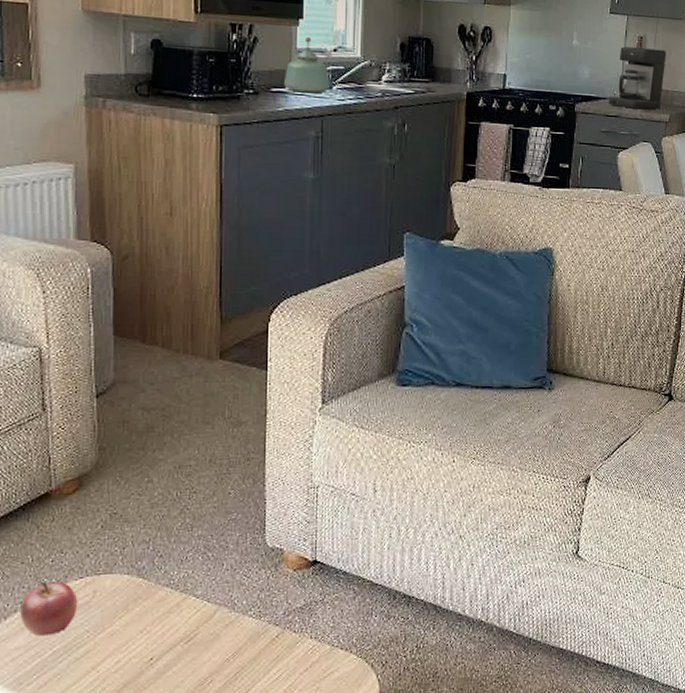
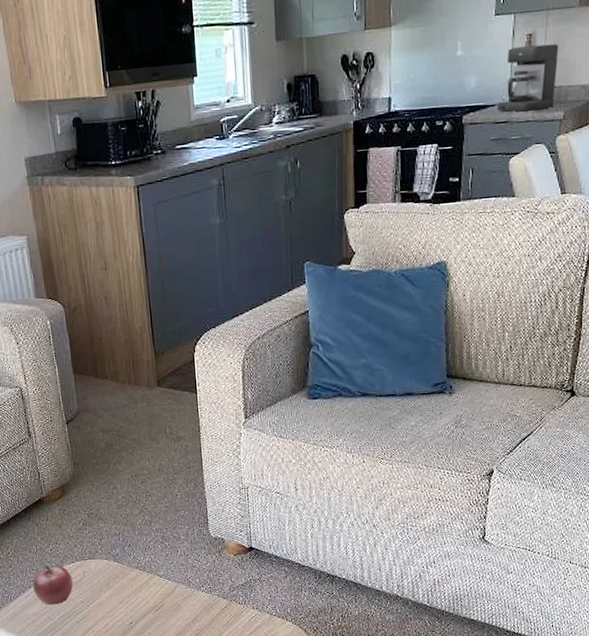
kettle: present [284,36,330,94] -> none [186,92,227,146]

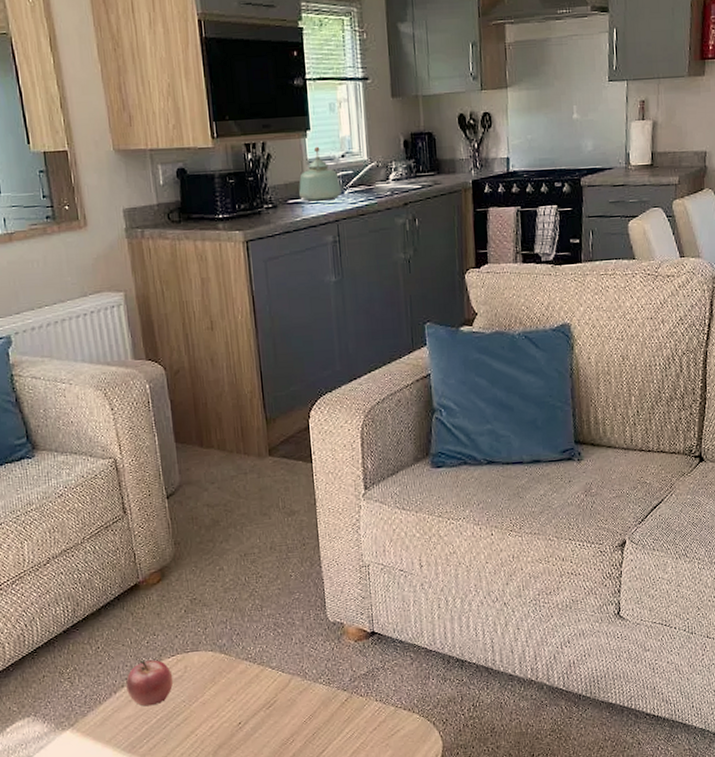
kettle: none [186,92,227,146] -> present [299,146,342,201]
coffee maker: present [497,43,559,112] -> none [613,111,671,176]

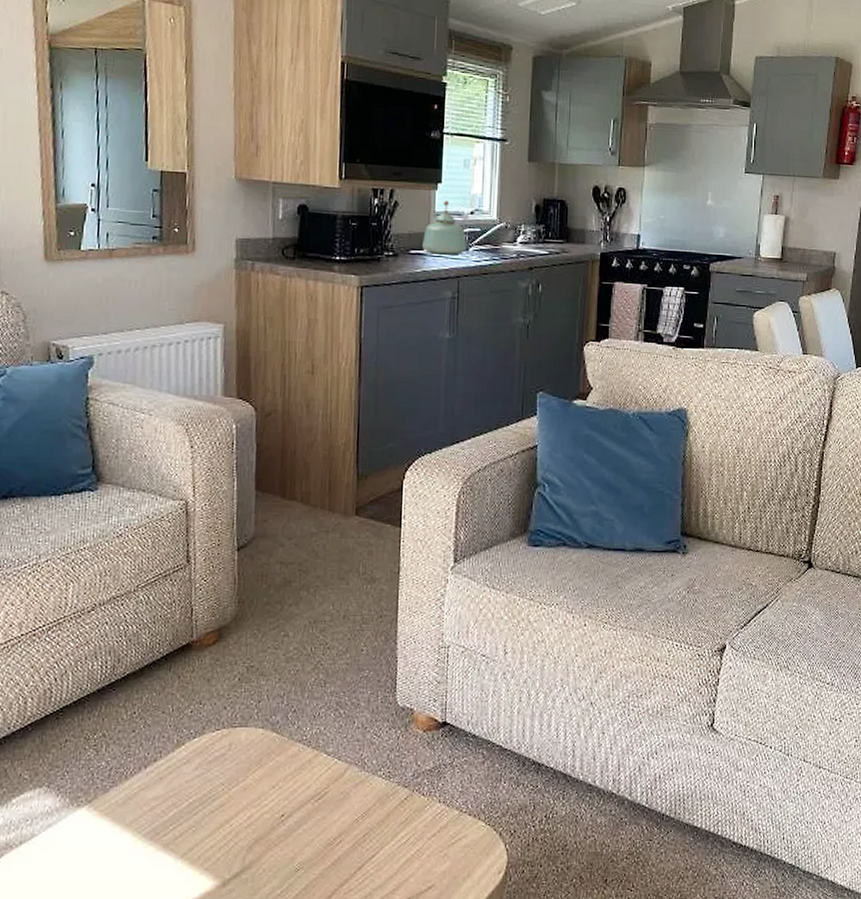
fruit: present [126,659,174,707] -> none [159,731,215,787]

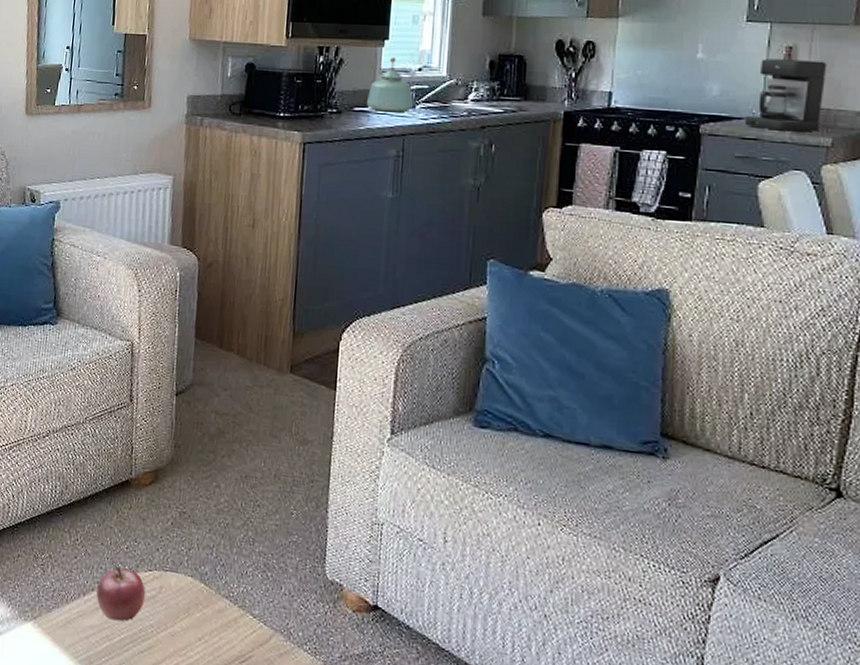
fruit: none [159,731,215,787] -> present [96,565,146,622]
coffee maker: none [743,206,804,269] -> present [744,58,827,132]

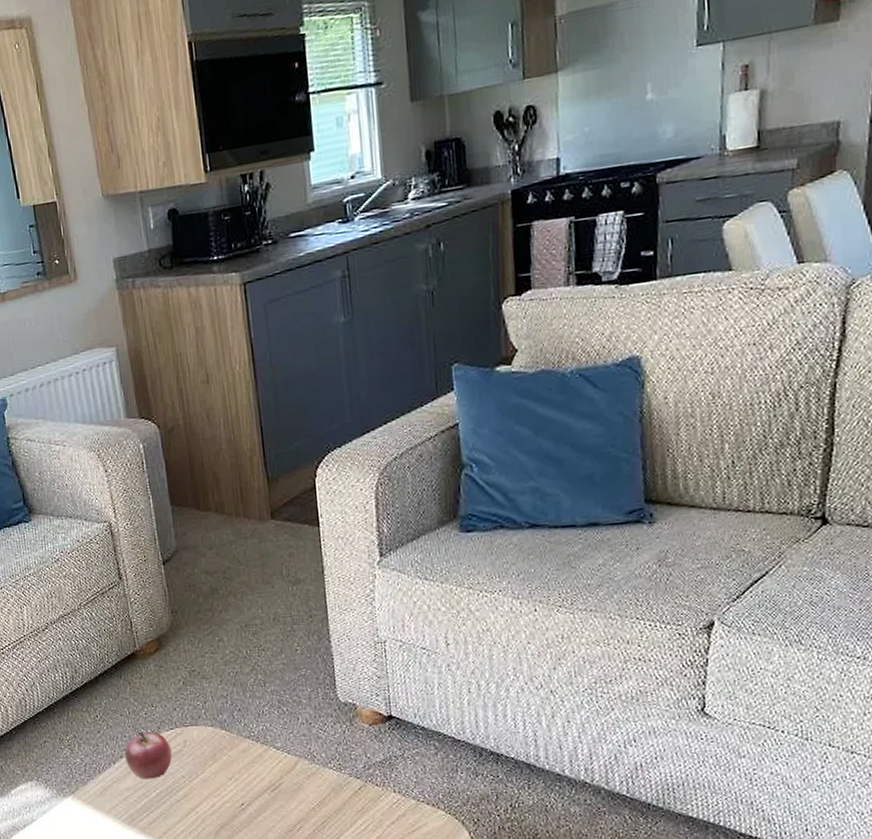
kettle: present [367,56,413,113] -> none [302,169,351,233]
coffee maker: present [744,58,827,132] -> none [703,74,788,165]

